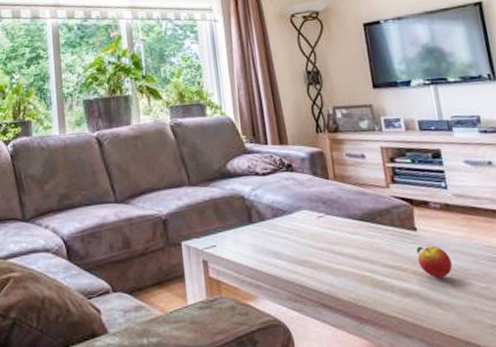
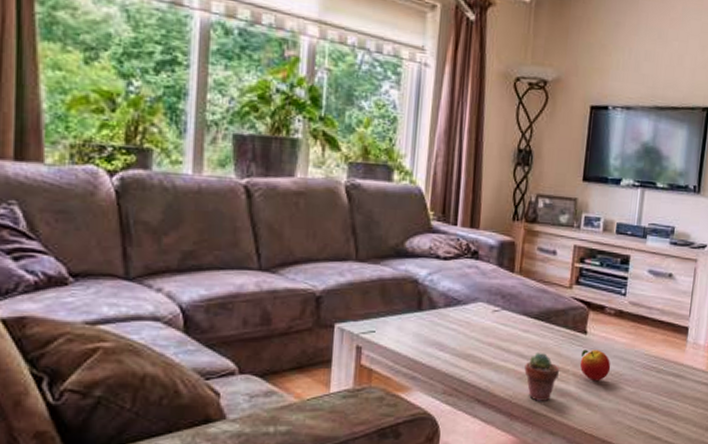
potted succulent: none [361,252,399,303] -> present [524,352,560,401]

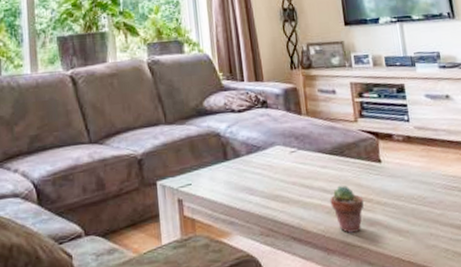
apple: present [580,349,611,380] -> none [381,176,413,207]

